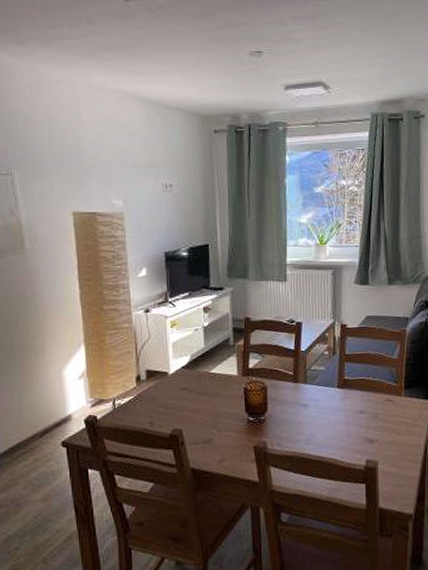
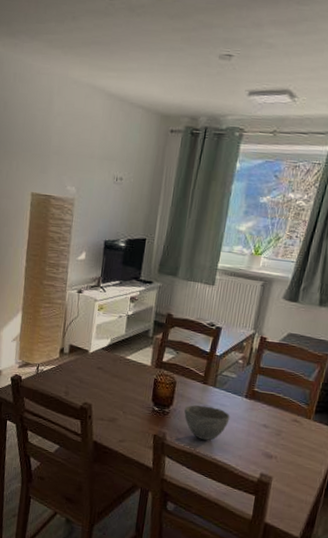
bowl: none [280,404,327,440] -> present [184,405,230,441]

